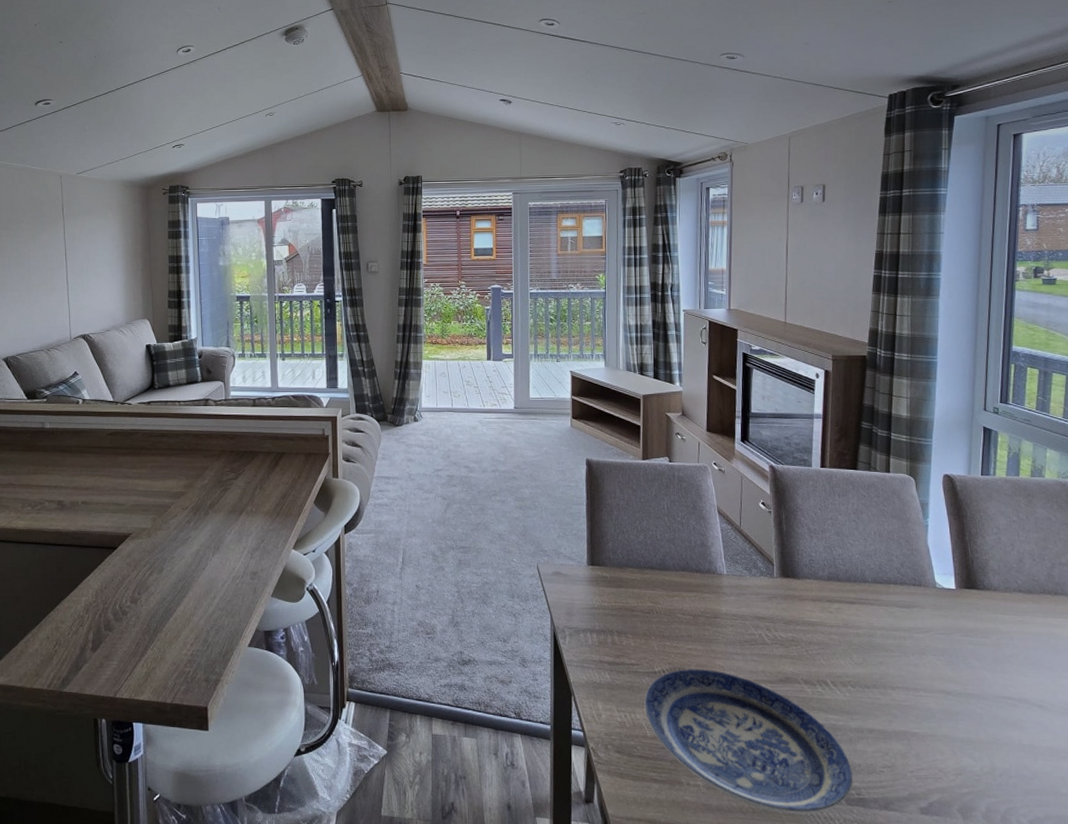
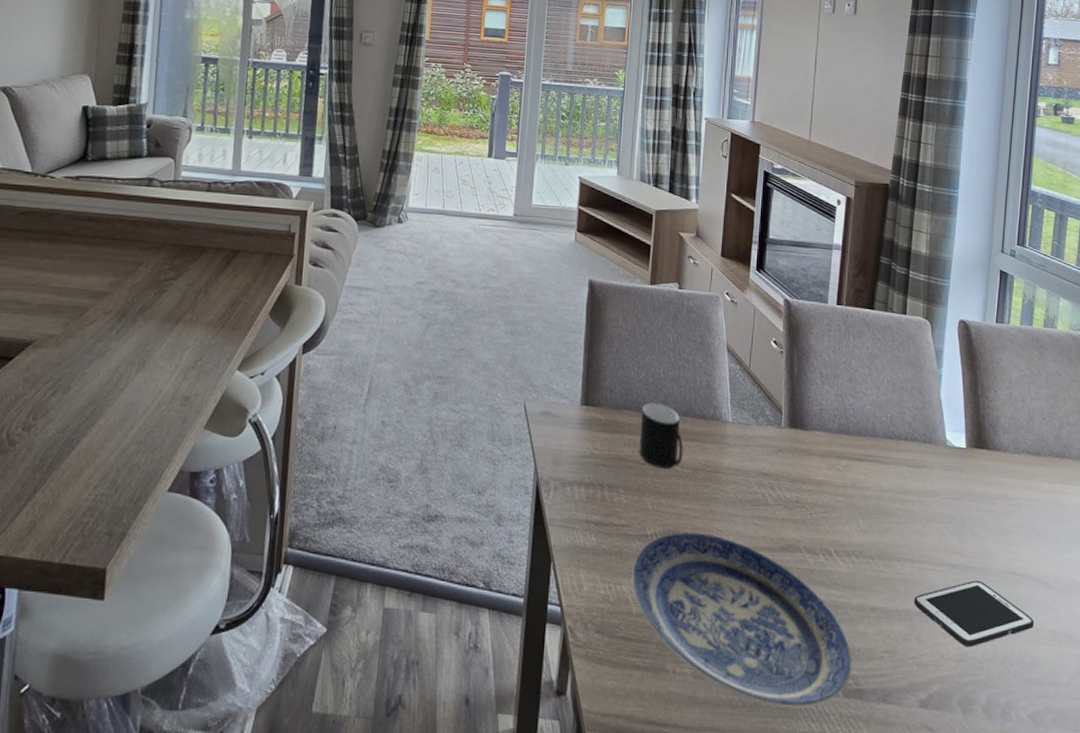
cup: none [642,561,683,617] -> present [639,402,683,469]
cell phone: none [911,705,1032,763] -> present [914,580,1035,648]

